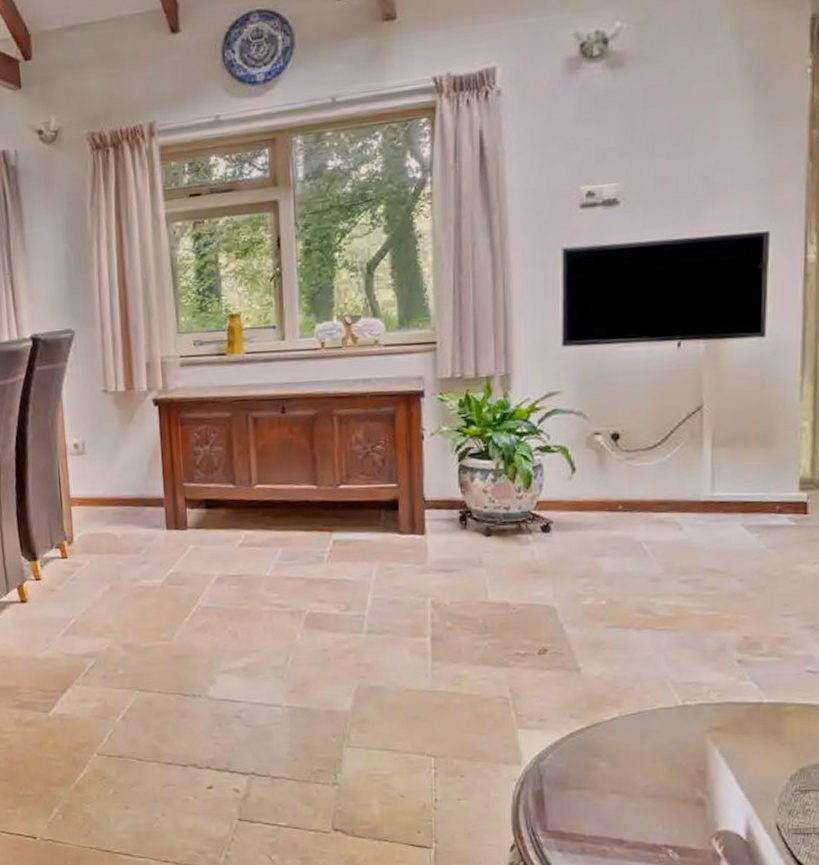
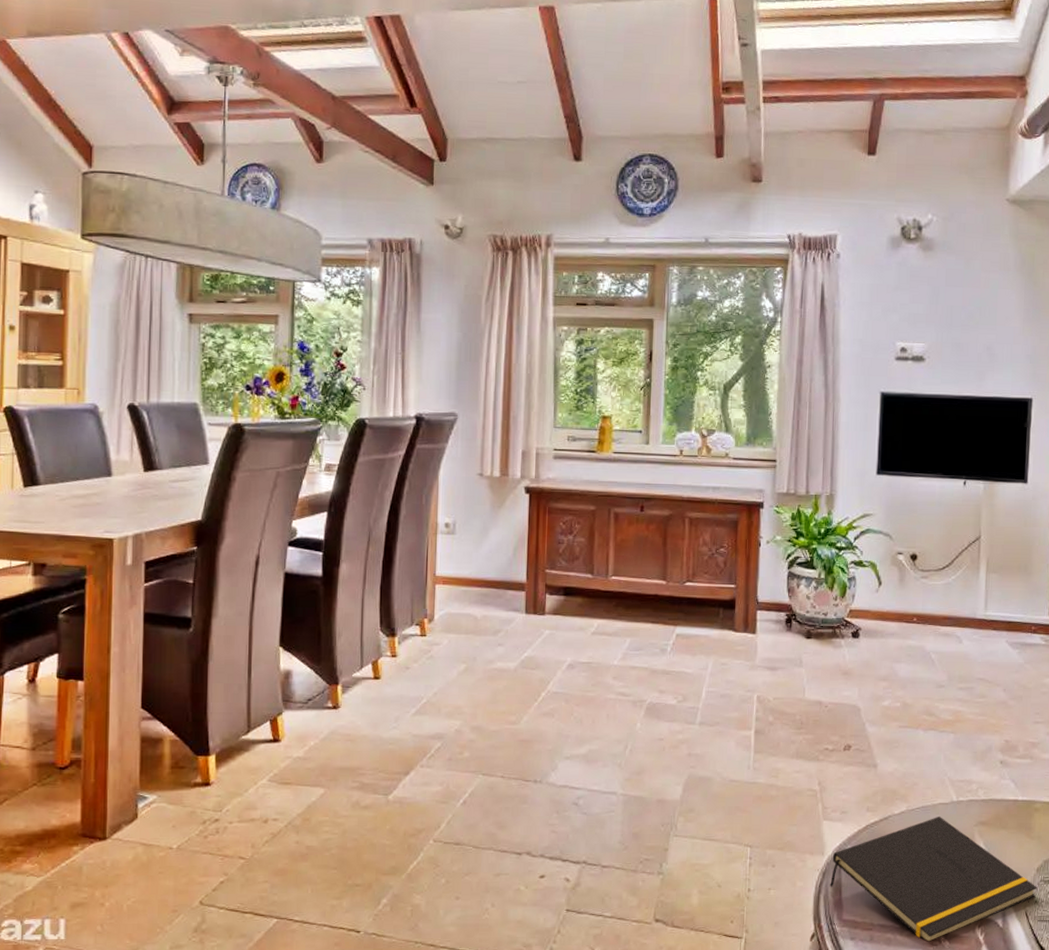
notepad: none [530,721,791,854] -> present [830,816,1037,942]

